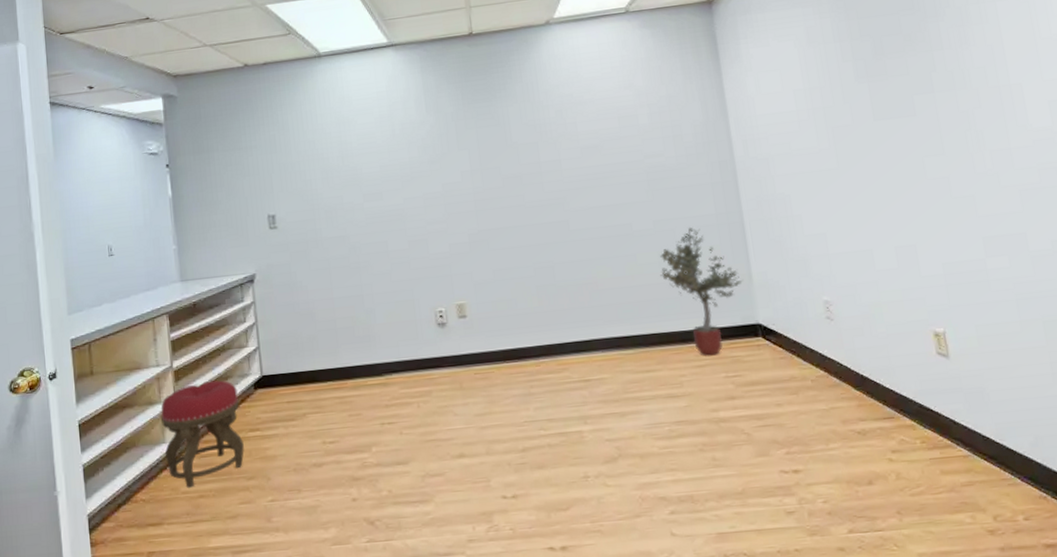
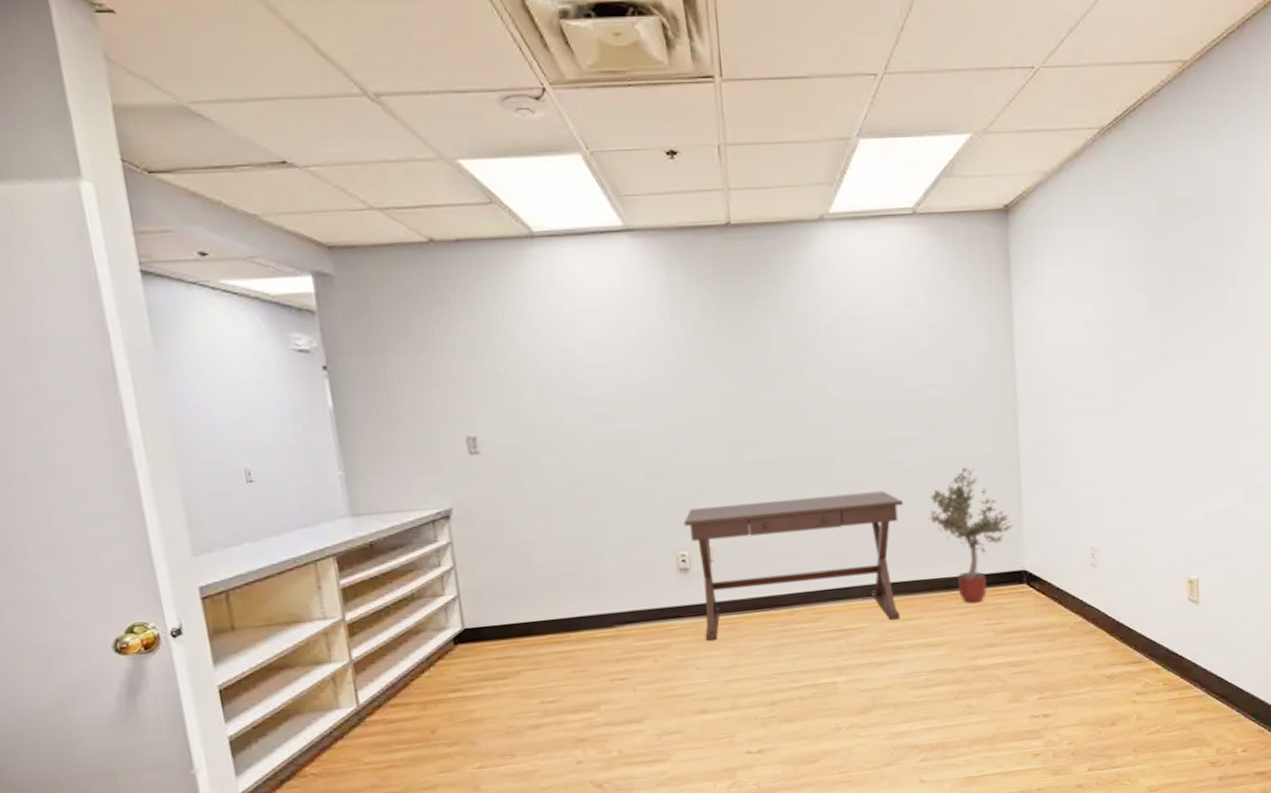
stool: present [161,380,244,488] -> none [331,634,443,758]
desk: none [440,251,640,389] -> present [683,491,903,641]

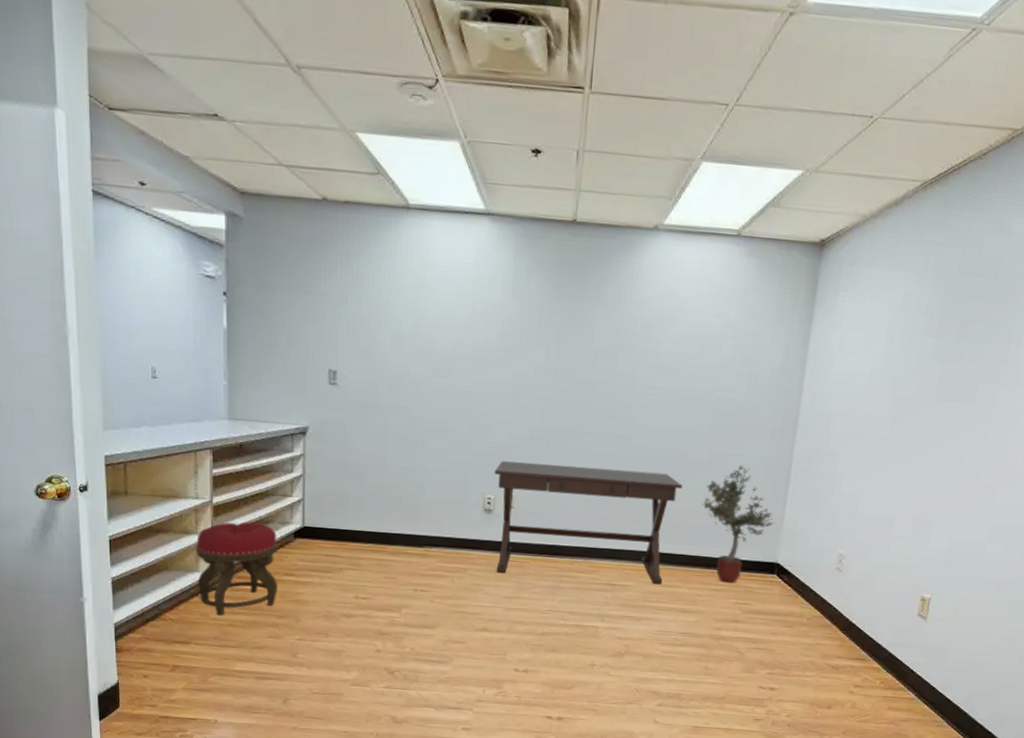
stool: none [331,634,443,758] -> present [196,522,278,616]

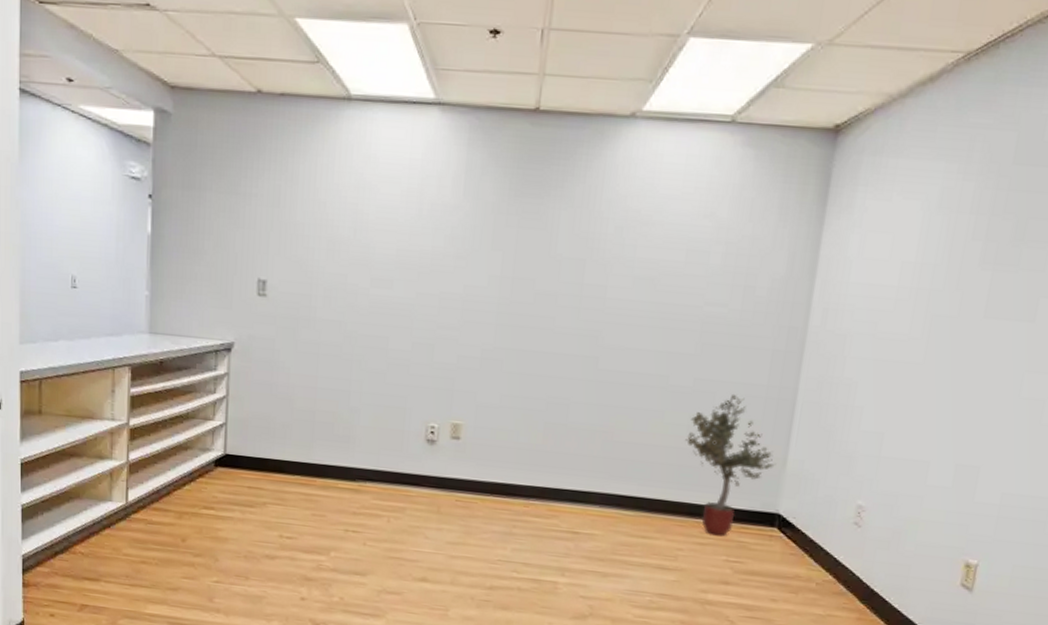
stool: present [196,522,278,616] -> none [110,447,196,551]
desk: present [494,461,682,585] -> none [439,384,661,535]

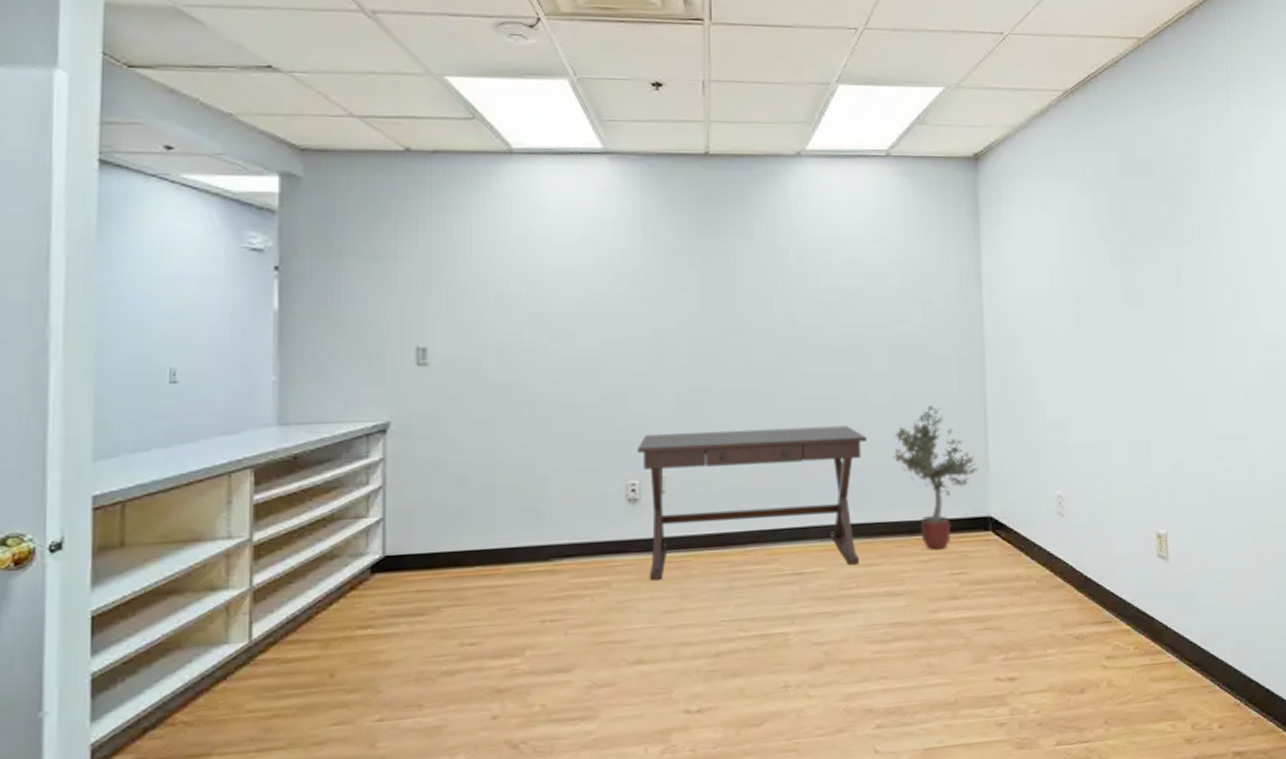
desk: none [439,384,661,535] -> present [637,425,867,580]

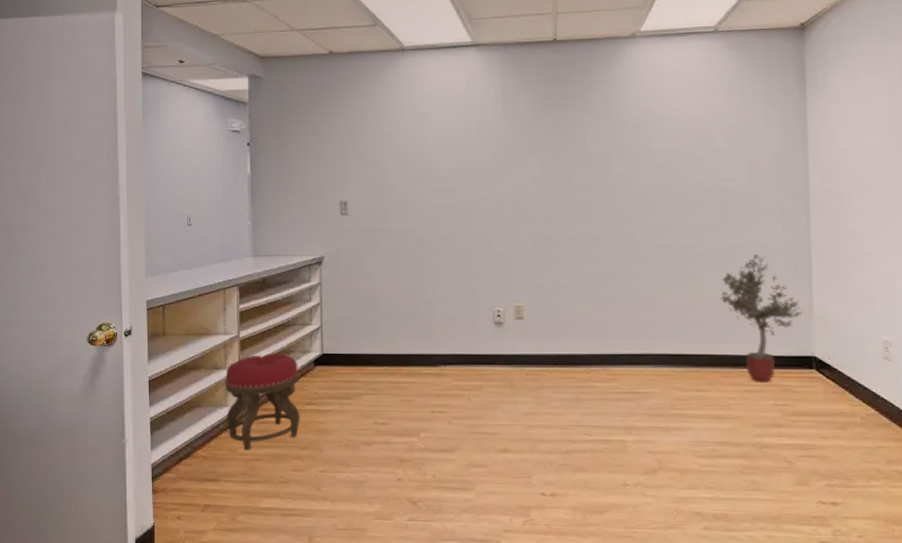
stool: none [226,560,347,705] -> present [225,353,300,450]
desk: present [637,425,867,580] -> none [501,270,696,389]

